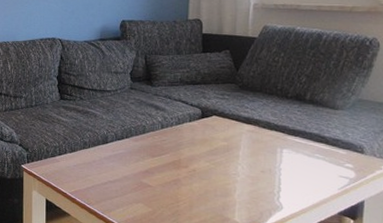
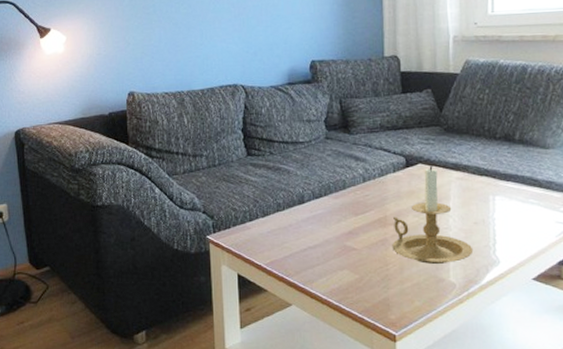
candle holder: none [184,118,259,205] -> present [392,165,474,264]

